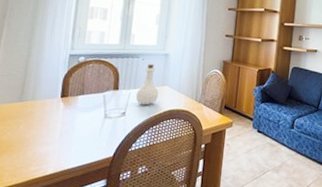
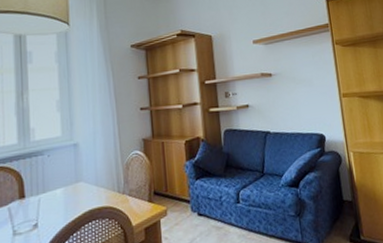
bottle: present [135,64,159,105] -> none [46,159,73,210]

